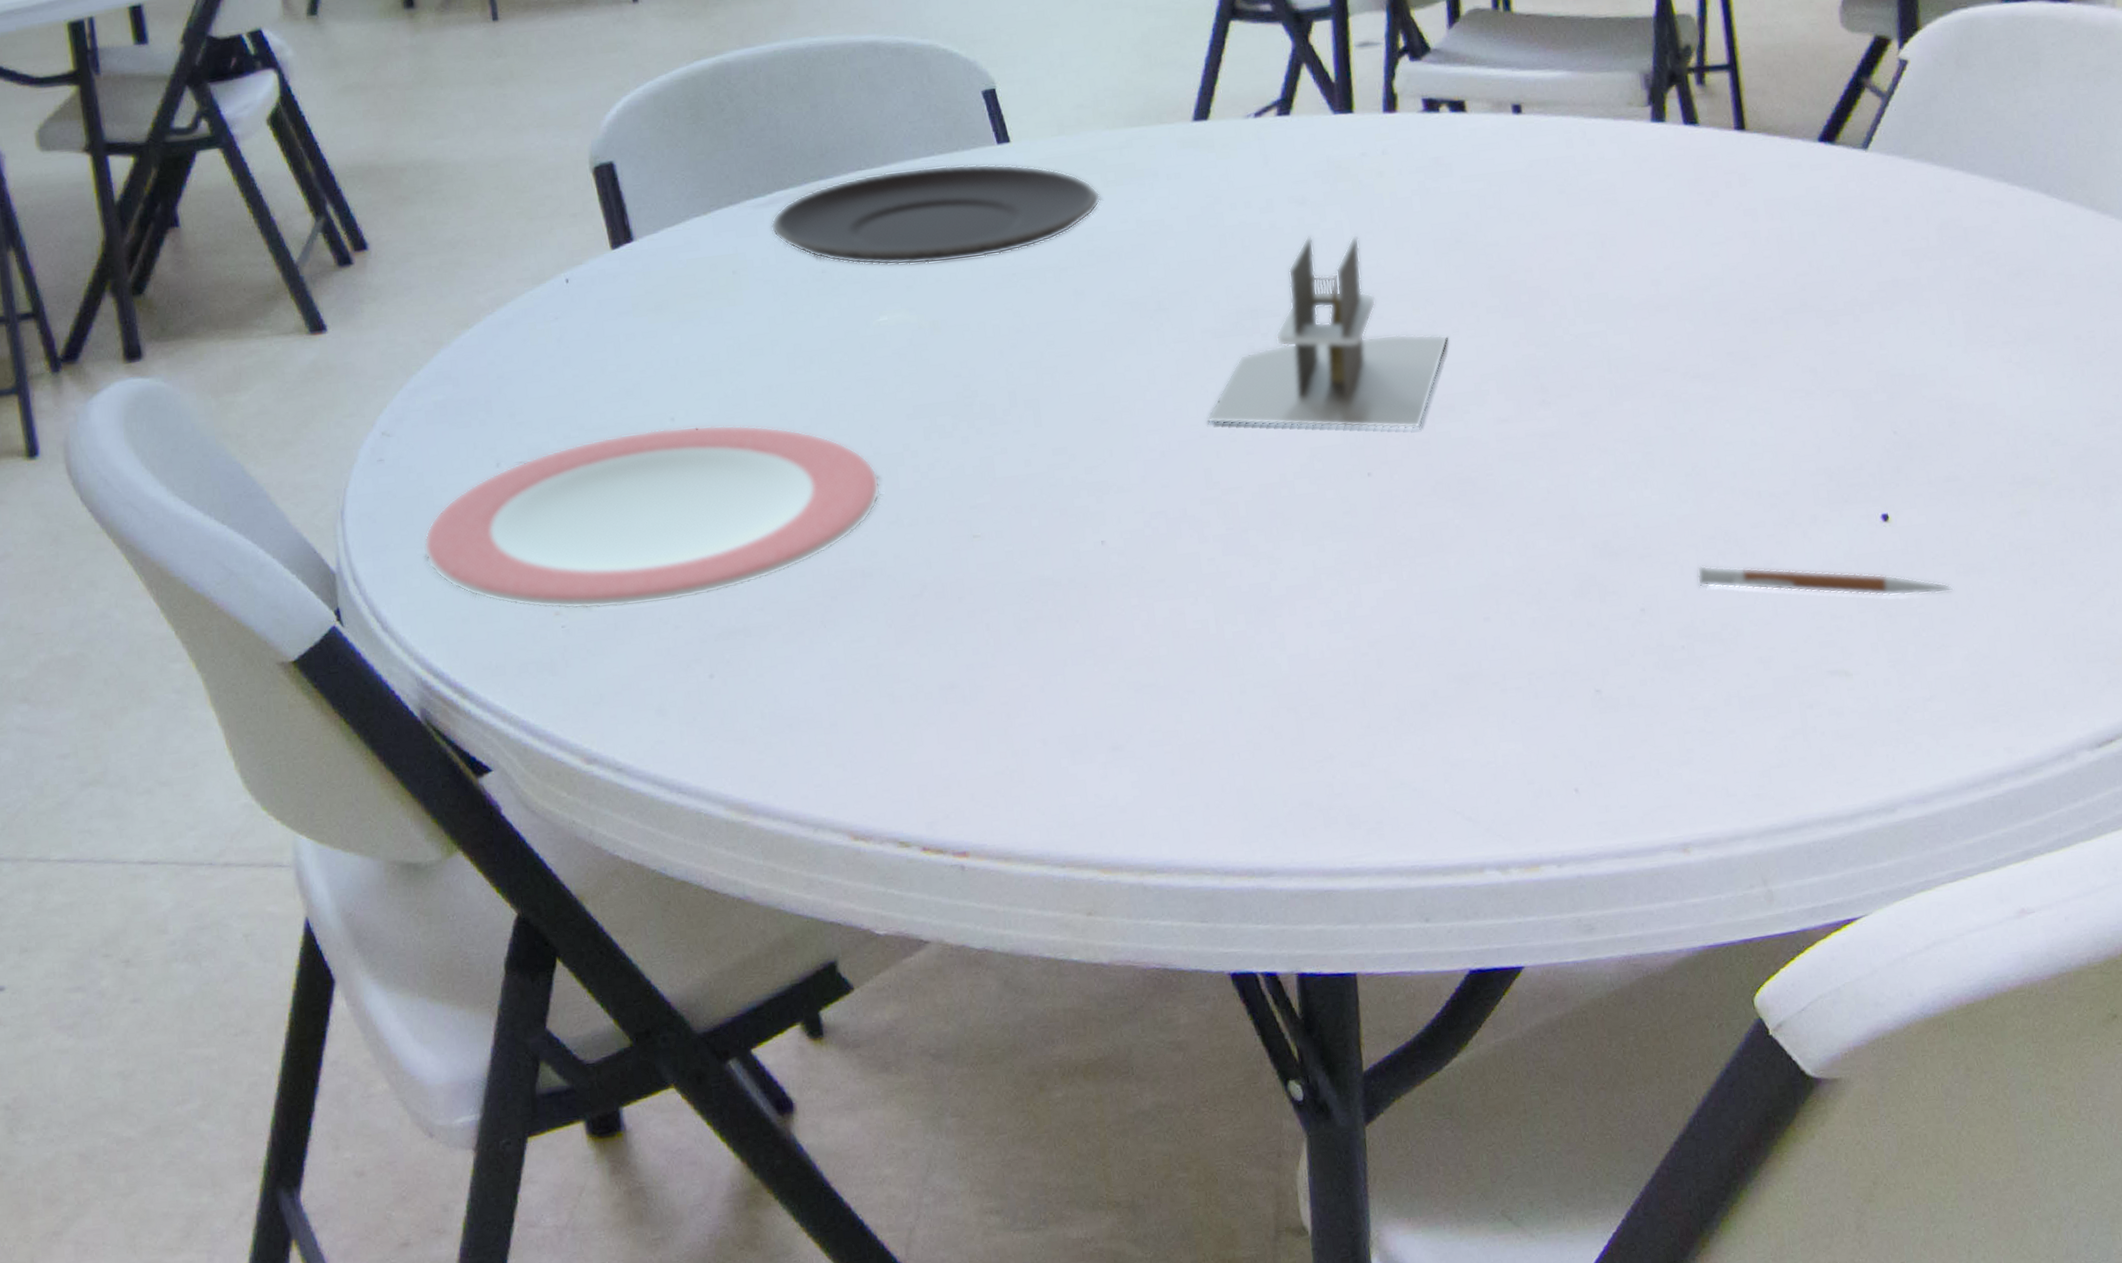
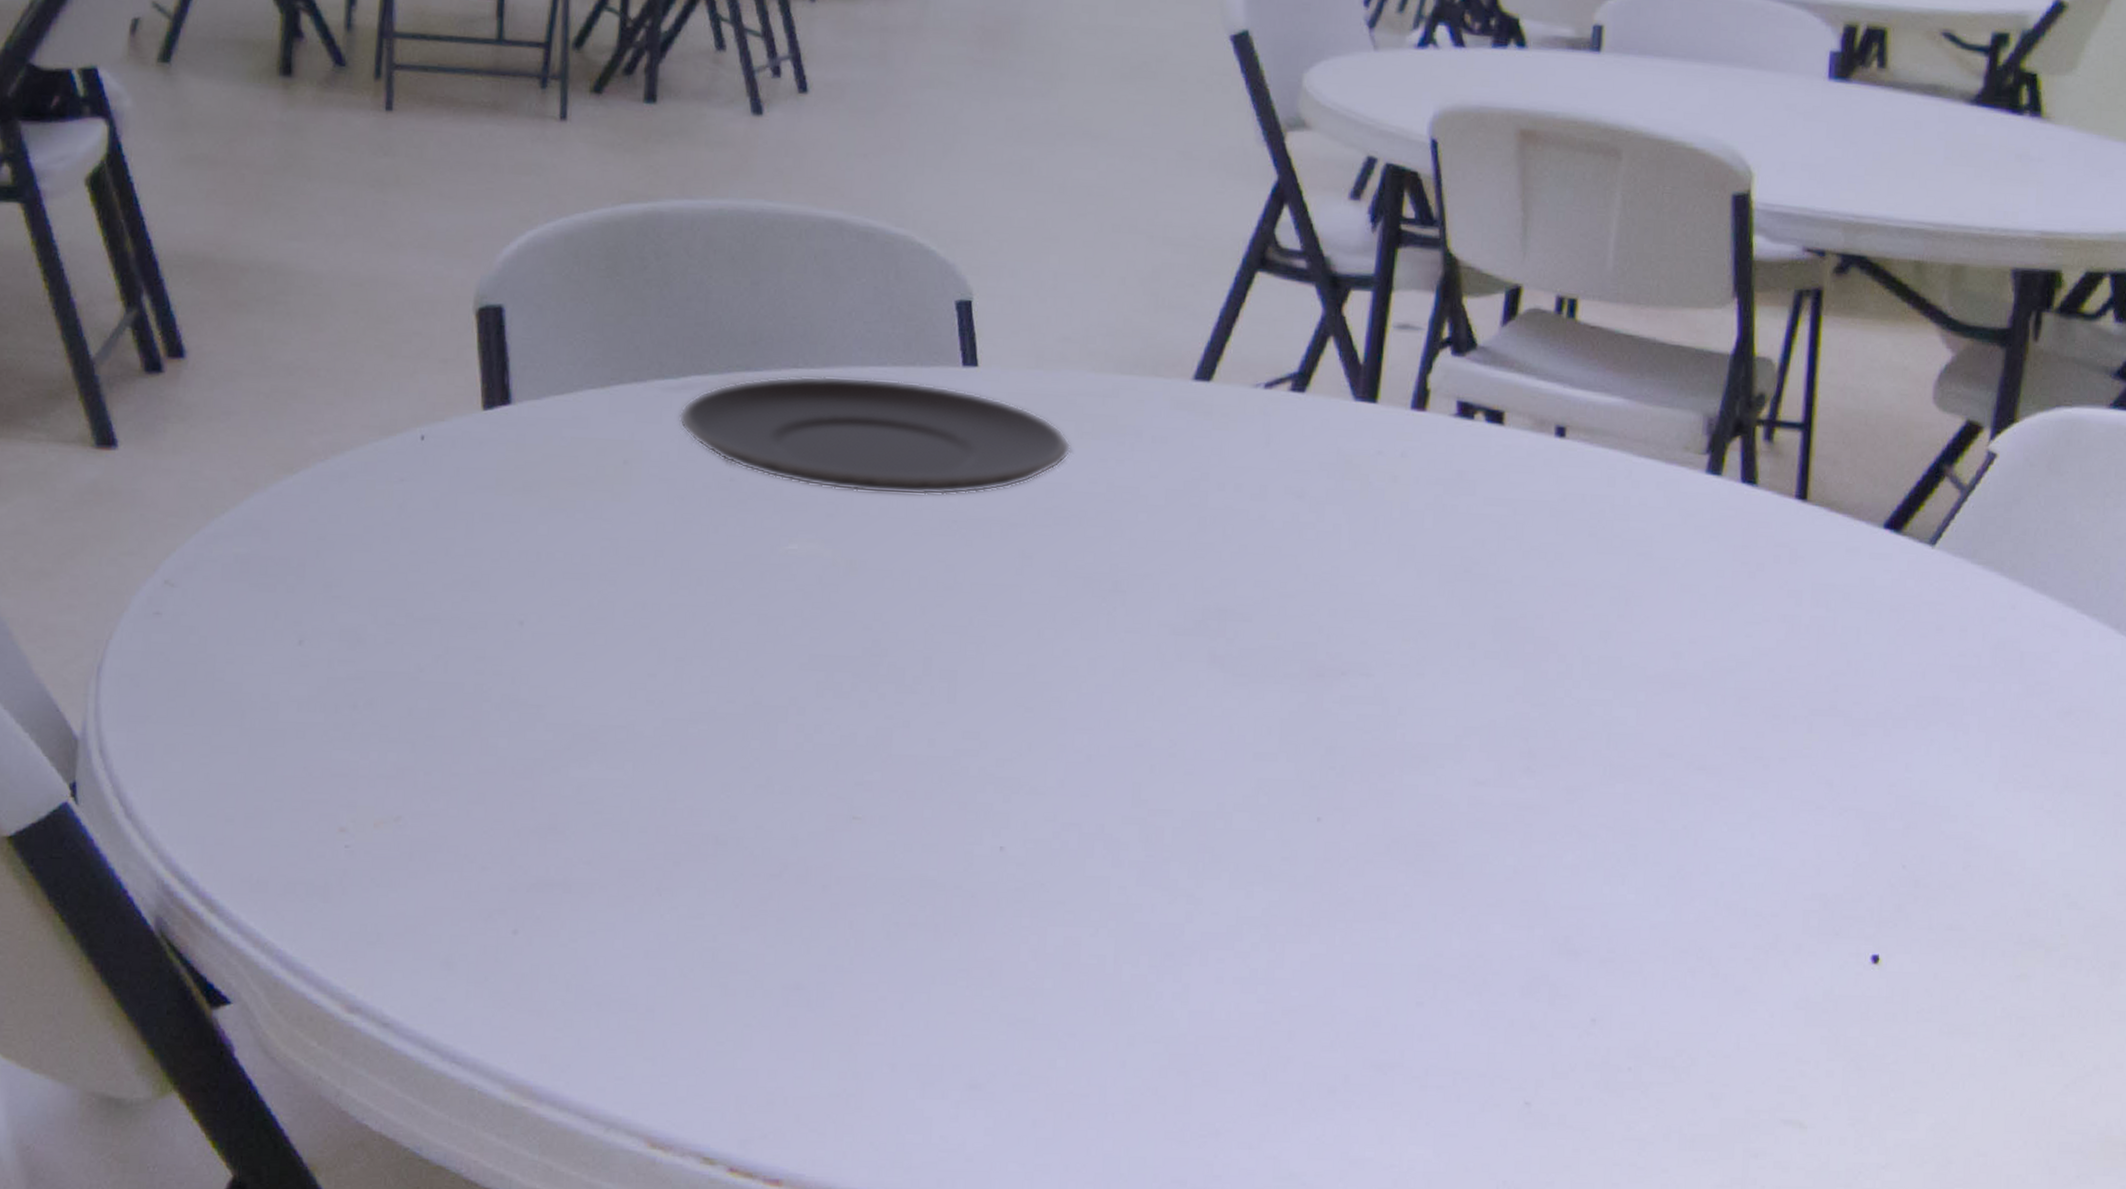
plate: present [423,425,881,610] -> none [192,631,755,837]
napkin holder: present [1206,236,1449,430] -> none [1146,536,1436,777]
pen: present [1696,565,1953,596] -> none [1659,981,1932,1053]

